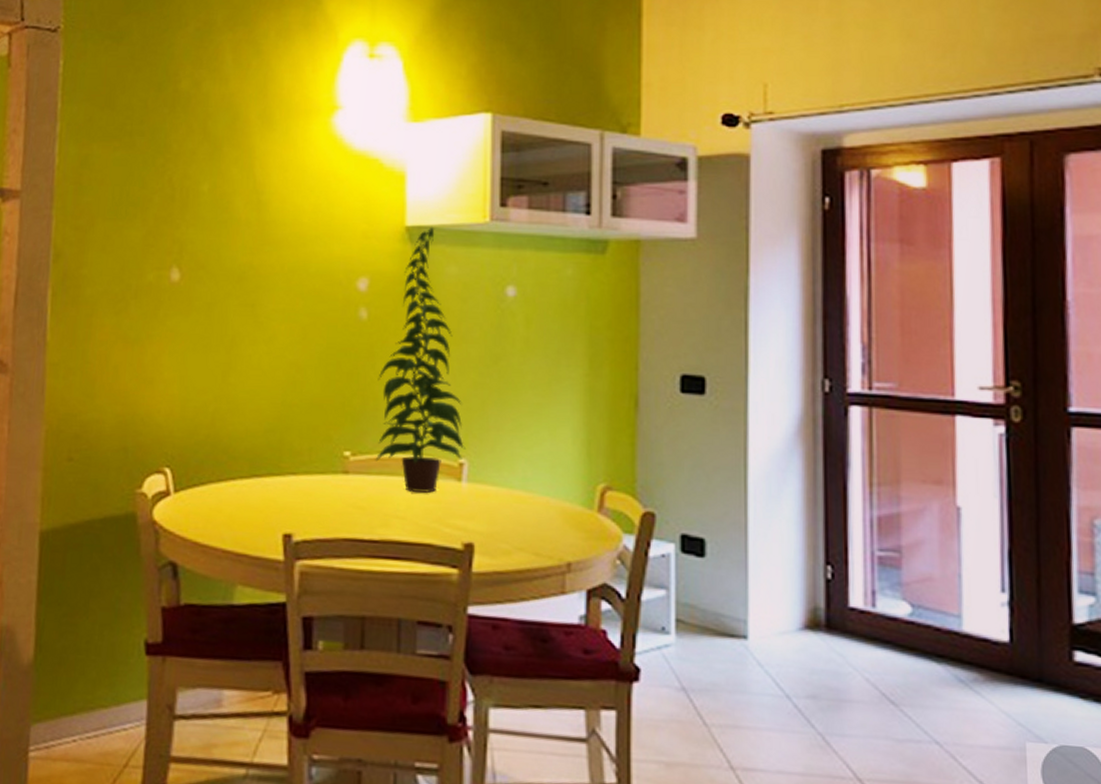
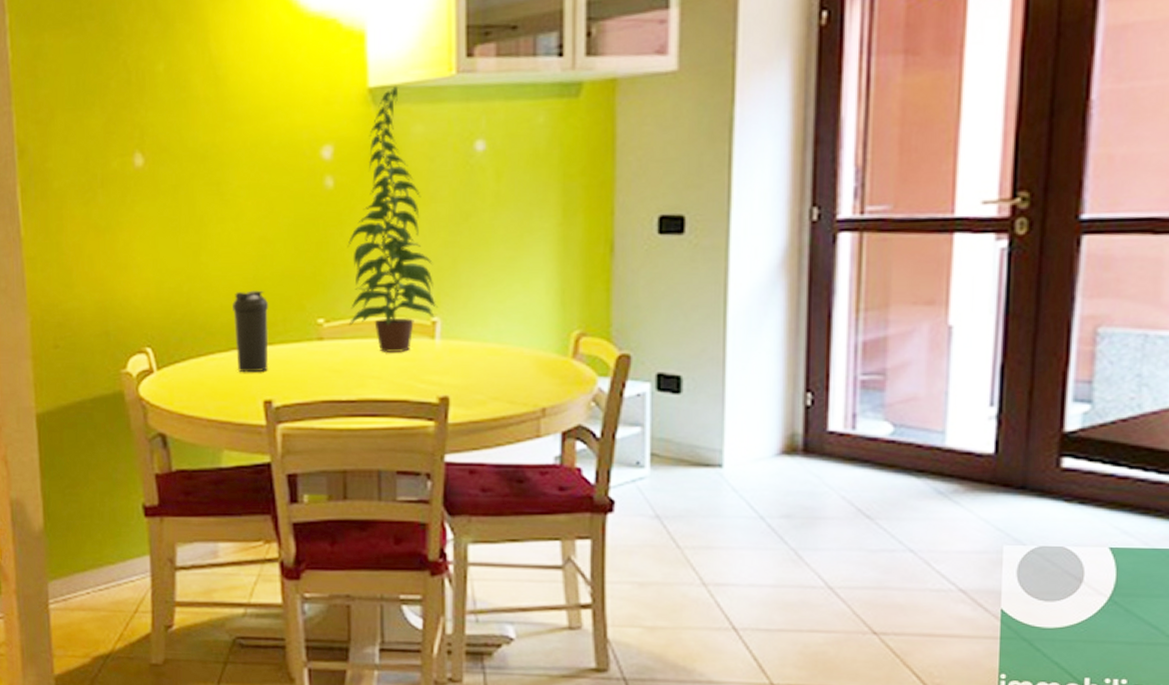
water bottle: none [258,416,296,503] -> present [233,290,269,373]

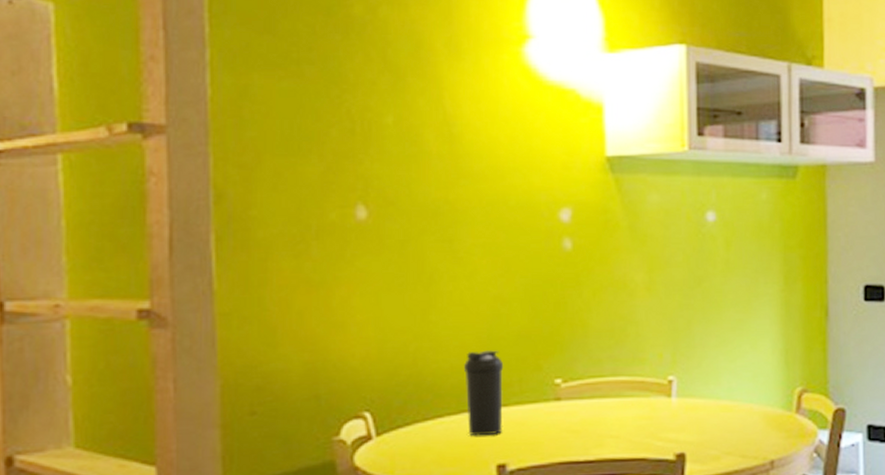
plant: present [347,86,438,352] -> none [585,157,674,412]

